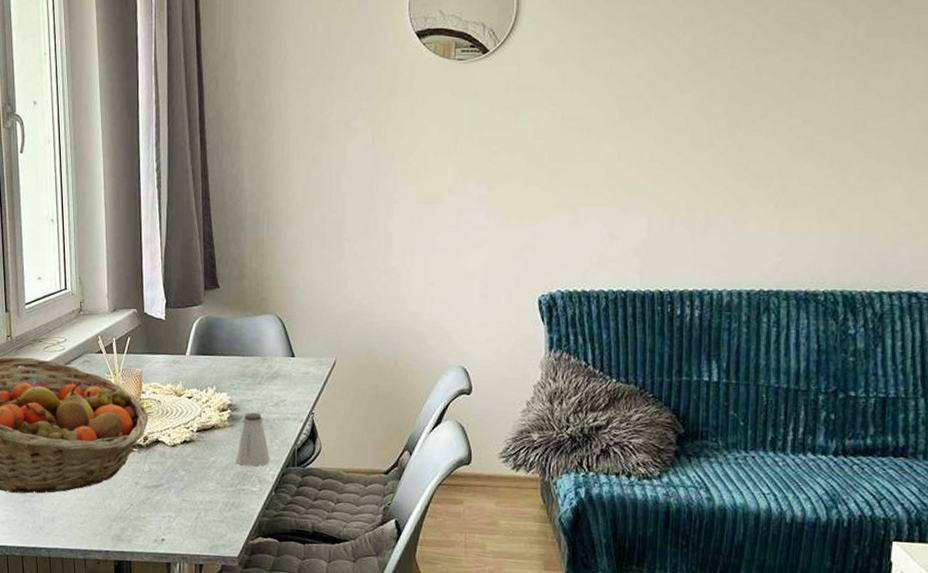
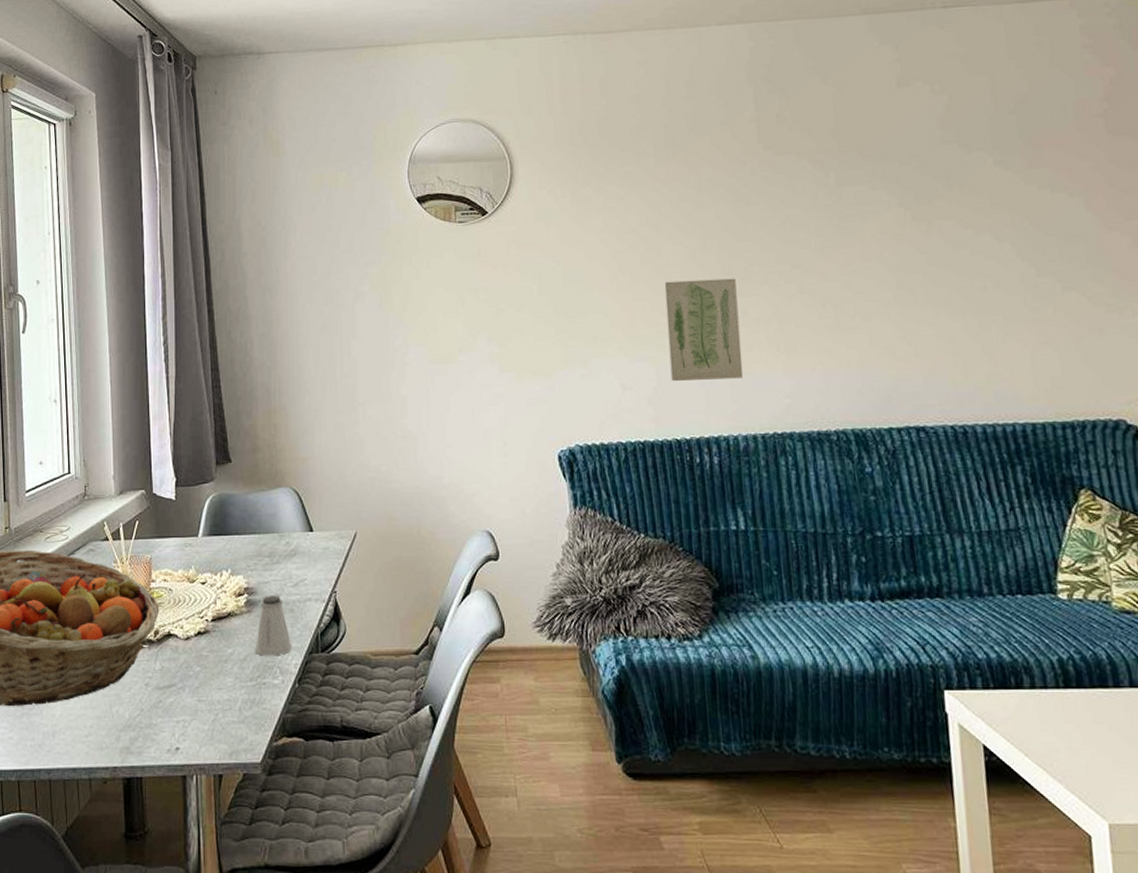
wall art: none [661,131,742,234] -> present [664,278,744,382]

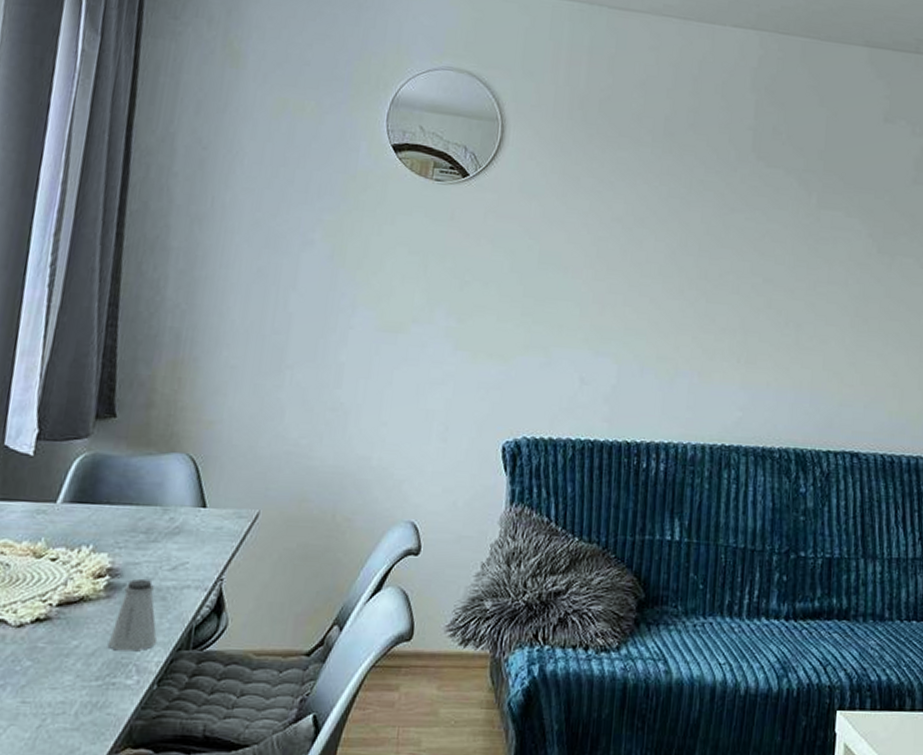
wall art: present [664,278,744,382] -> none [631,277,710,386]

